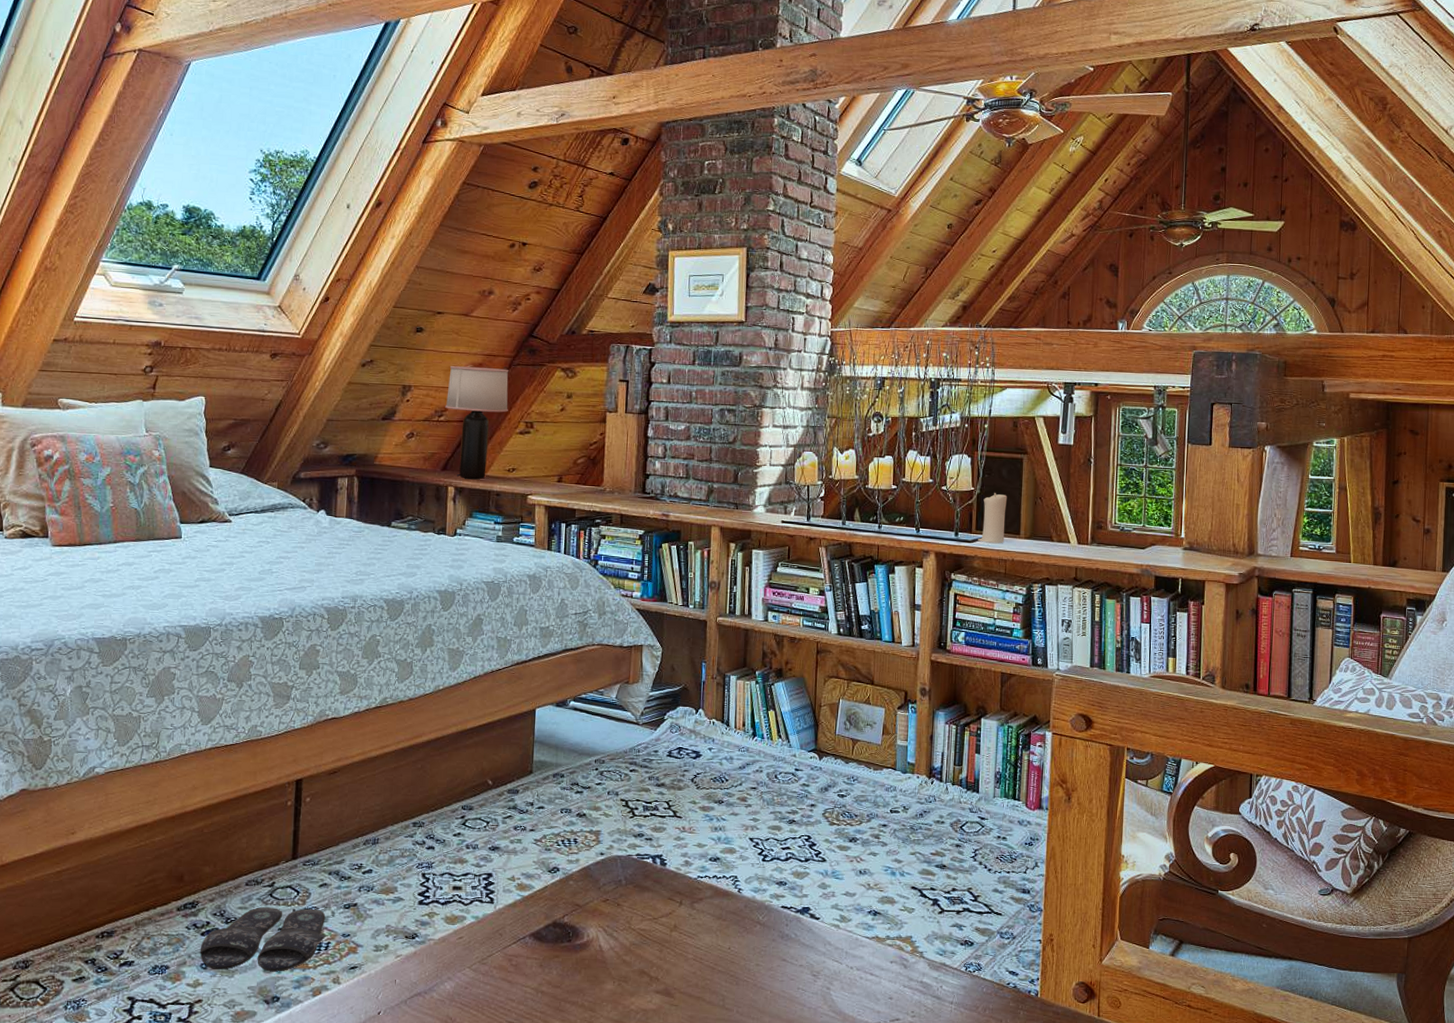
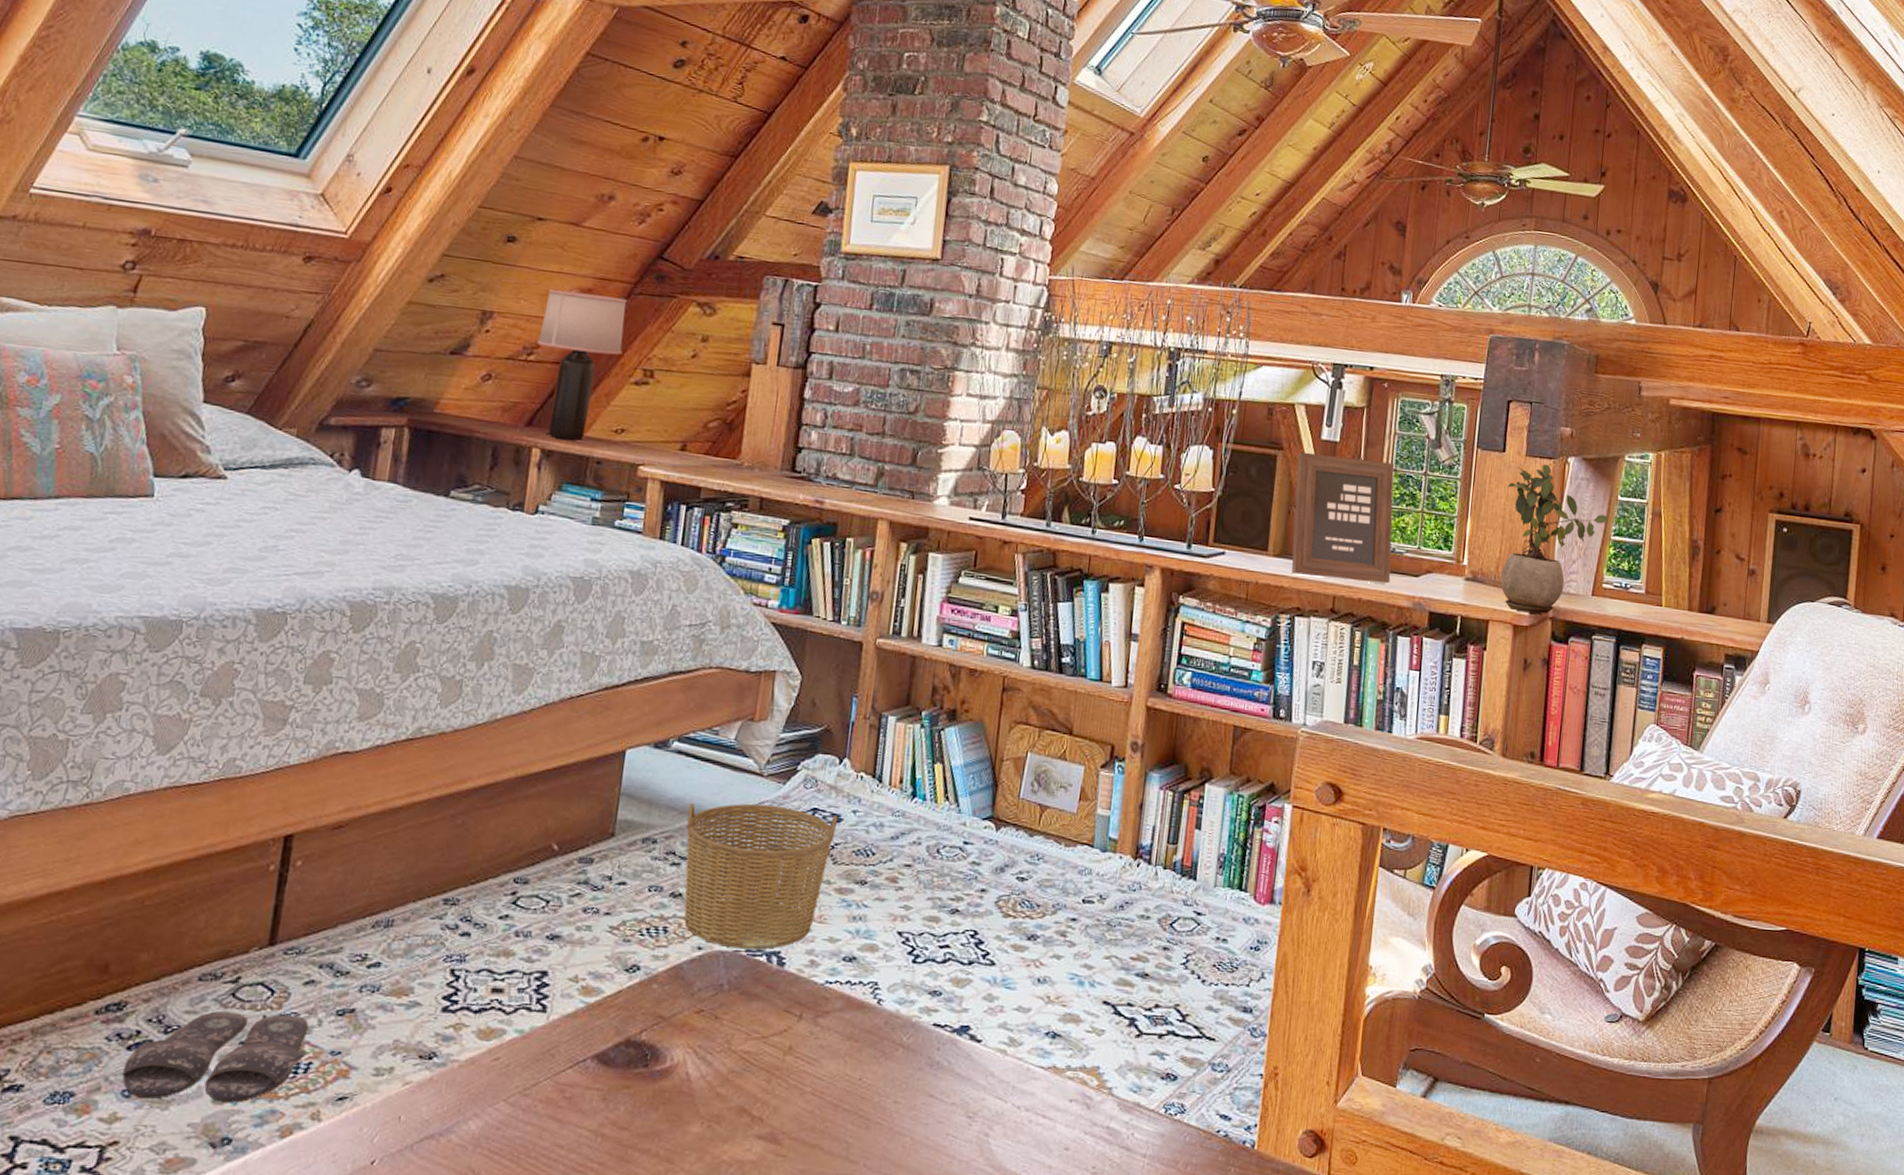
basket: none [585,745,698,854] -> present [684,803,838,950]
candle: present [978,492,1008,544] -> none [1215,495,1256,562]
picture frame: none [1039,454,1122,556] -> present [1291,451,1395,584]
potted plant: none [1212,452,1301,574] -> present [1500,464,1608,614]

